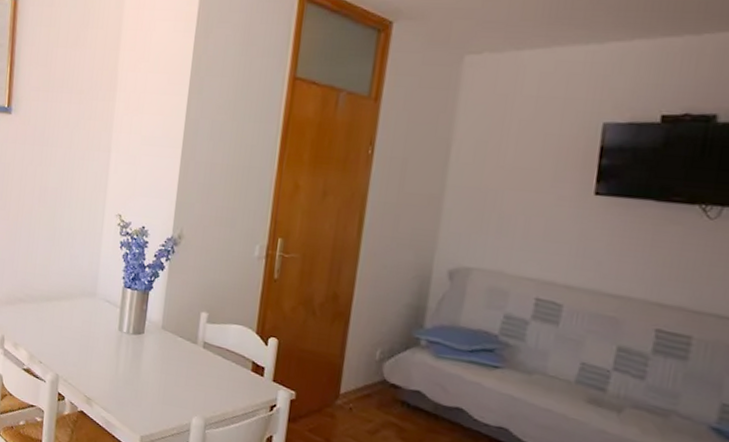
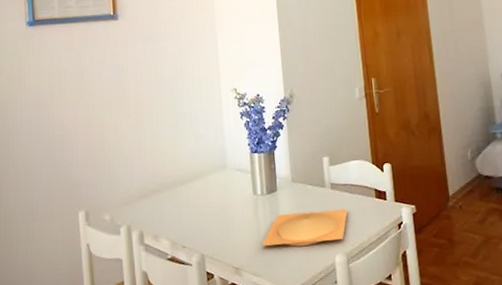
plate: none [118,358,216,403] -> present [262,208,348,247]

